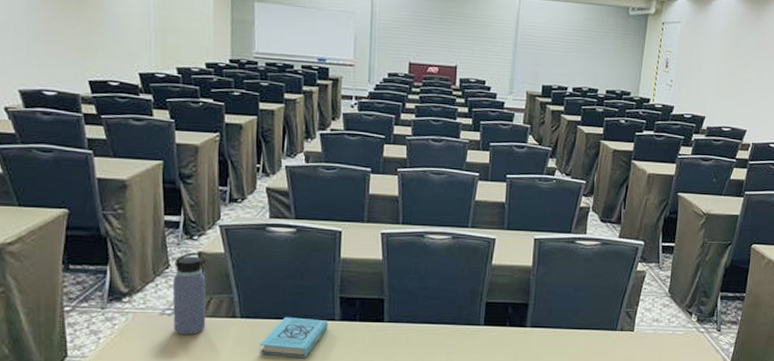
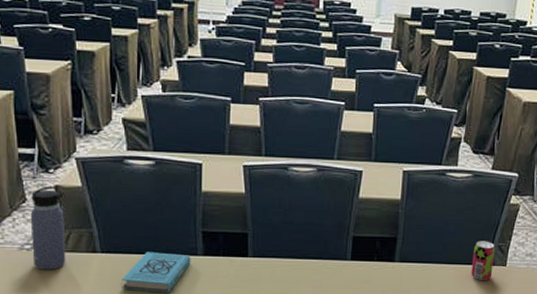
beverage can: none [600,306,624,345] -> present [471,241,496,280]

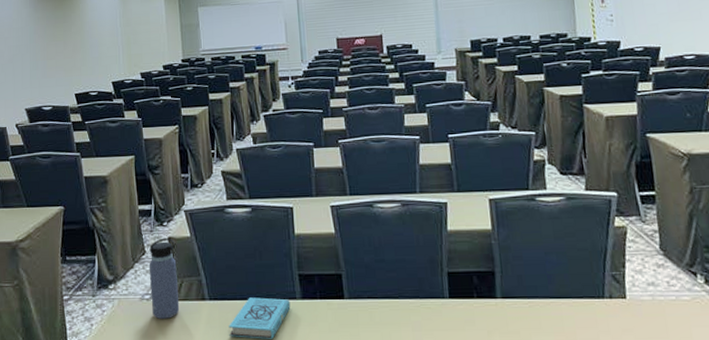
beverage can: present [471,241,496,280] -> none [583,270,612,316]

